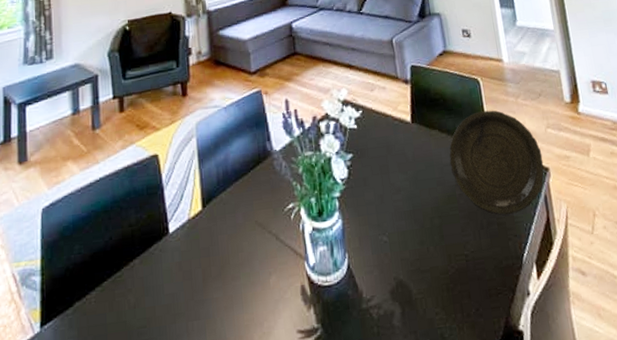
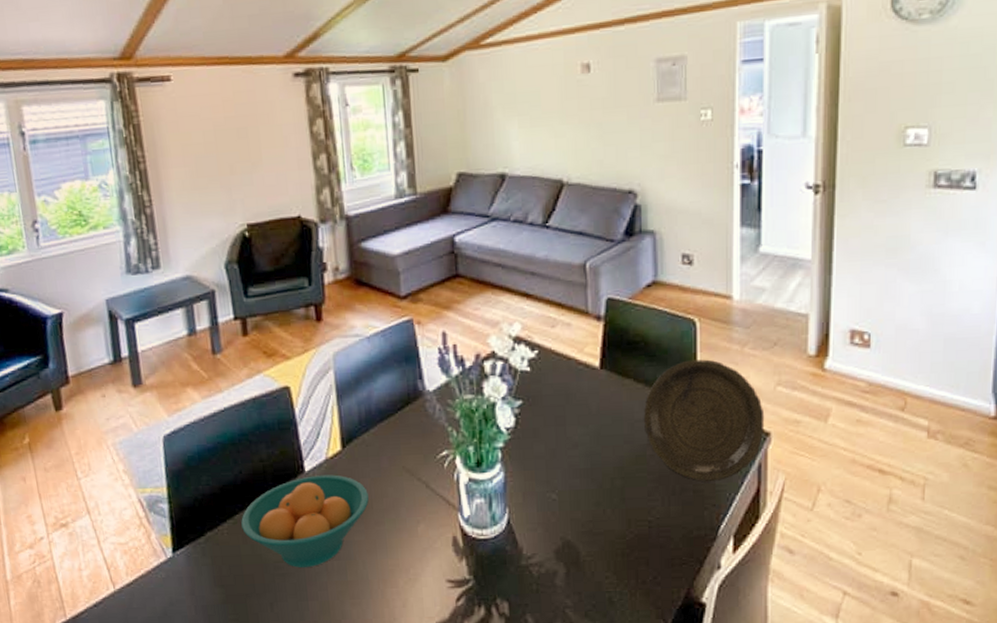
fruit bowl: none [108,234,226,332] -> present [241,474,369,567]

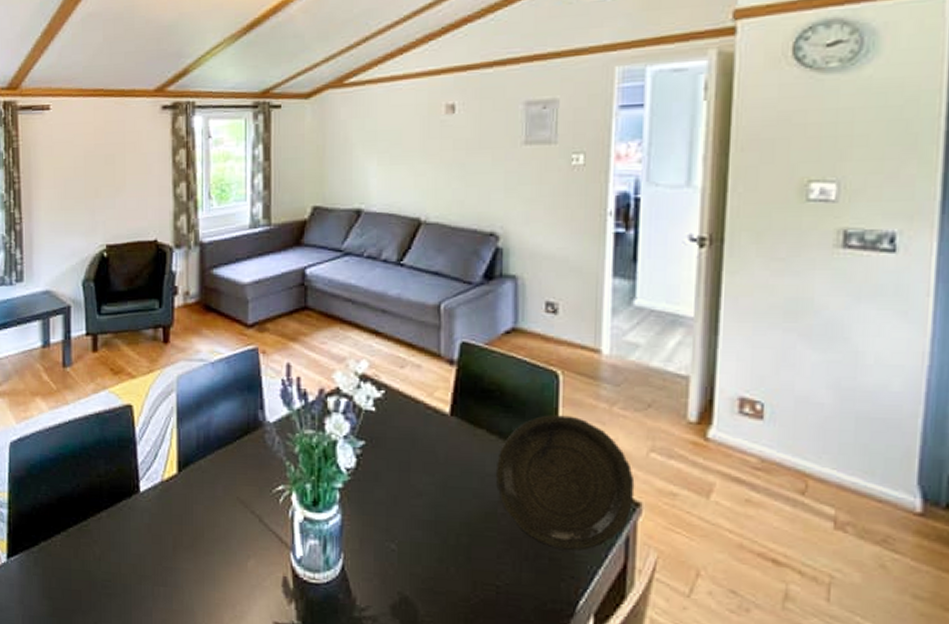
fruit bowl: present [241,474,369,567] -> none [74,496,200,590]

